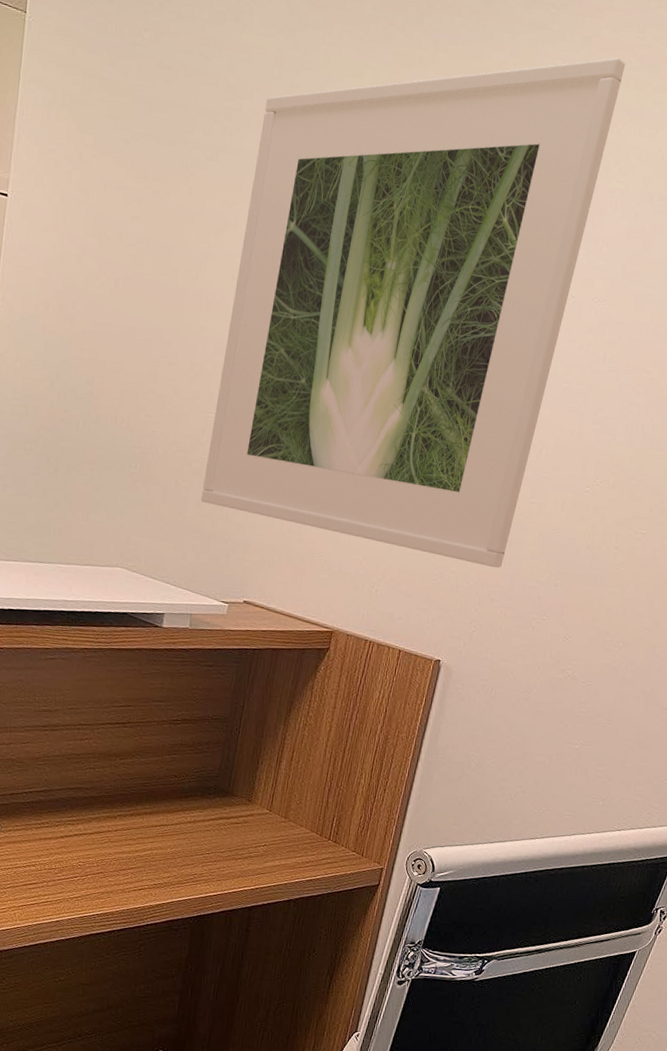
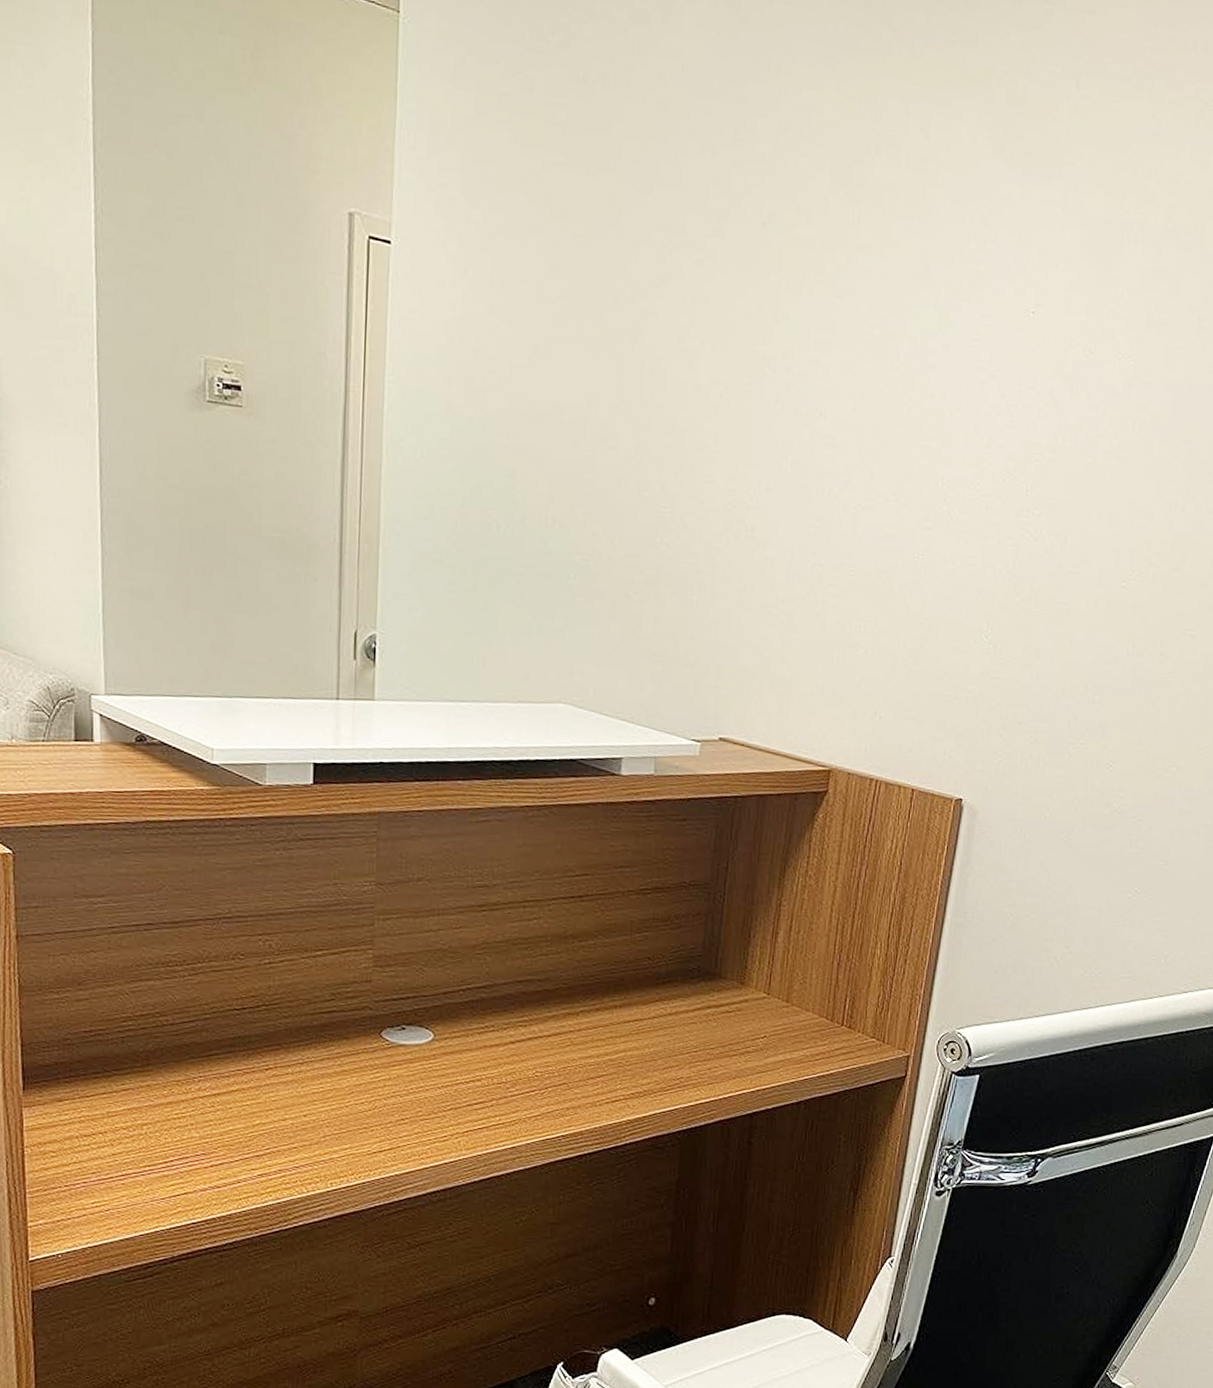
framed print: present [200,57,626,568] -> none [658,63,1136,684]

